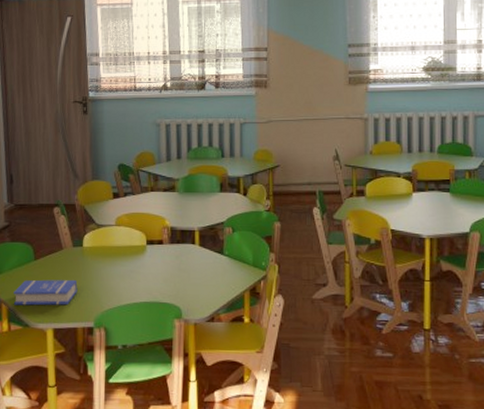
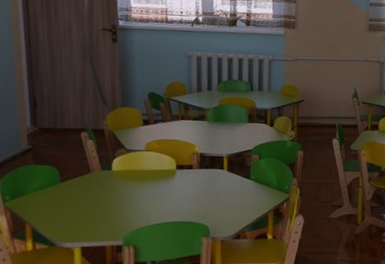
book: present [14,279,78,306] -> none [38,201,106,226]

